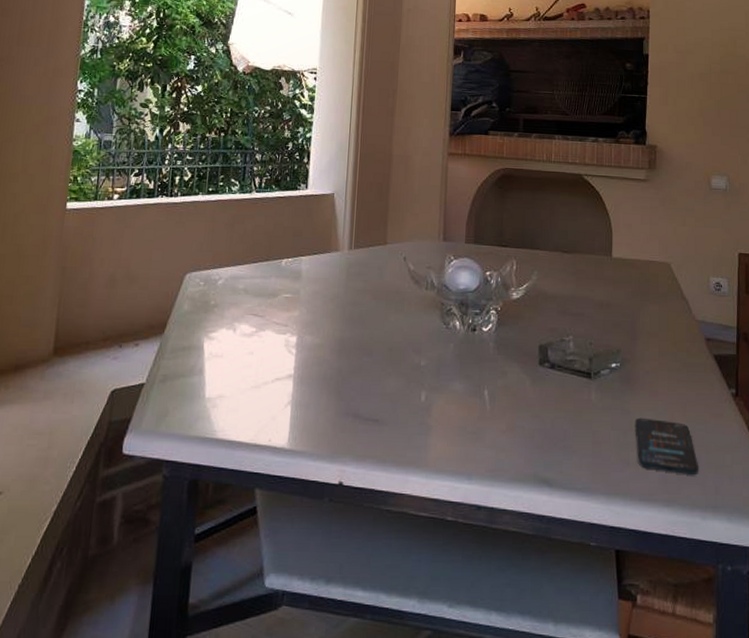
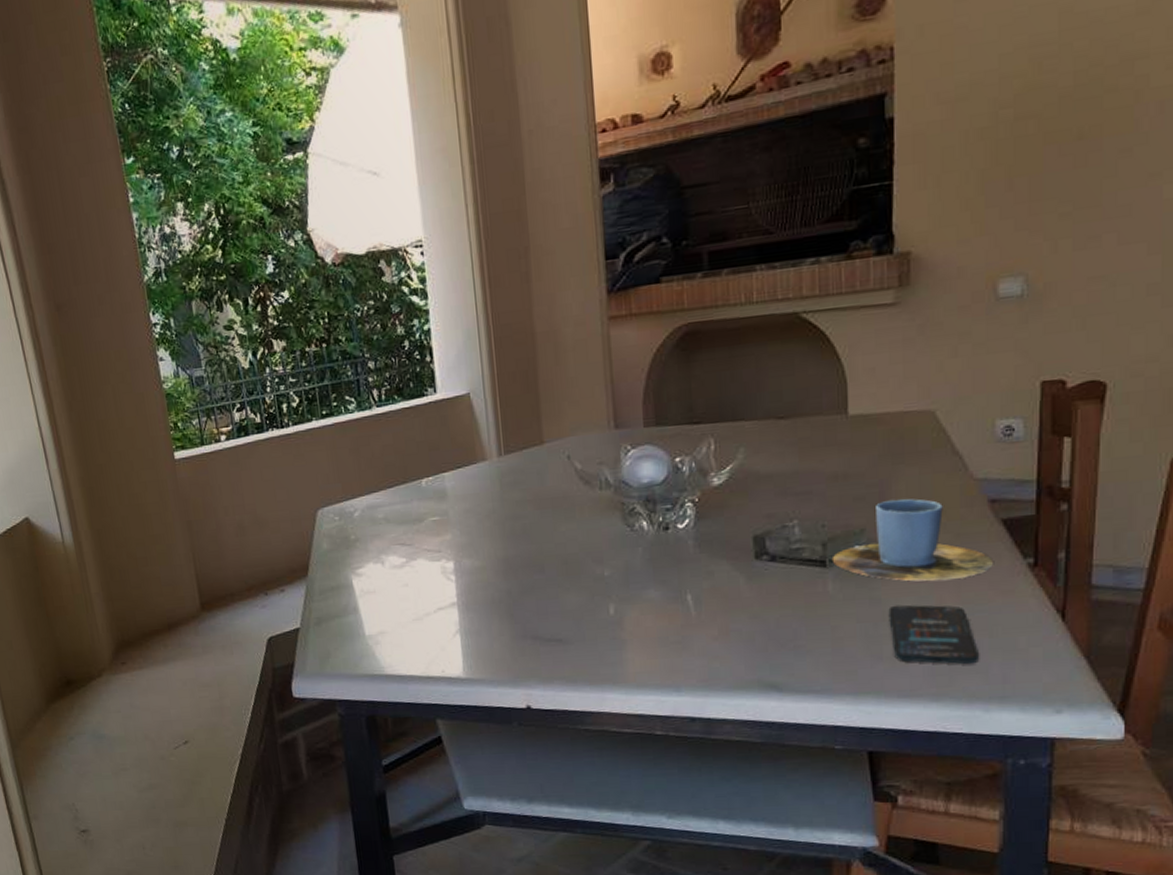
cup: none [595,328,708,401] -> present [831,499,993,581]

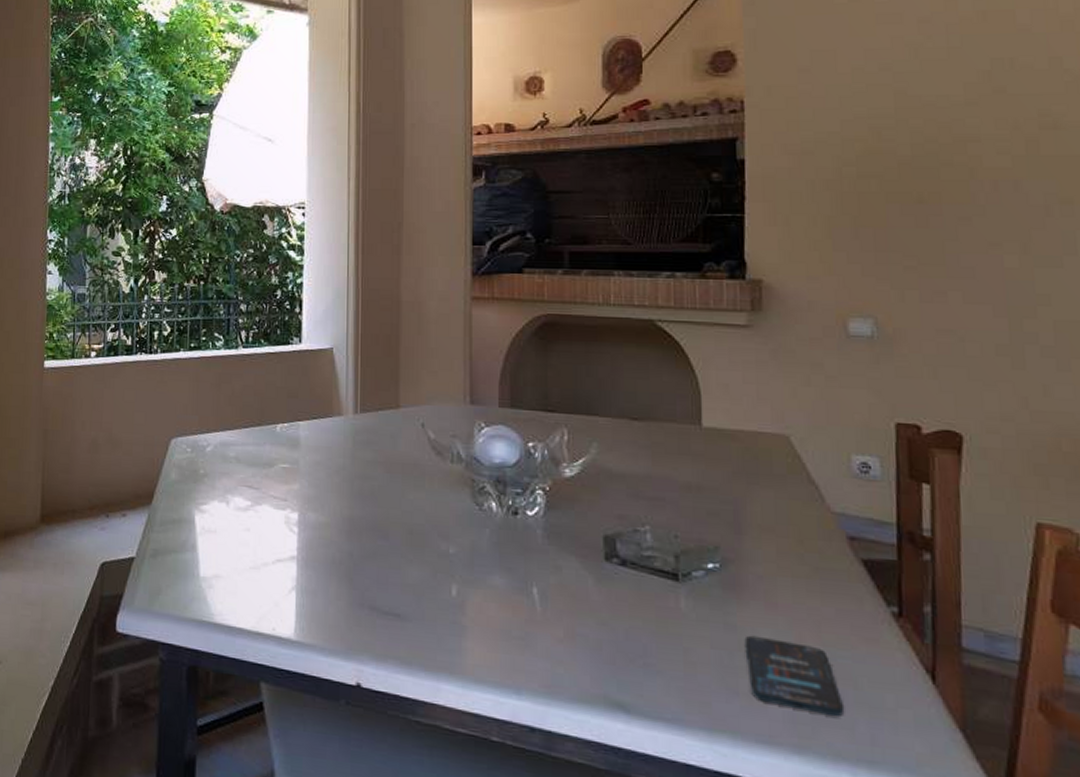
cup: present [831,499,993,581] -> none [684,520,855,617]

